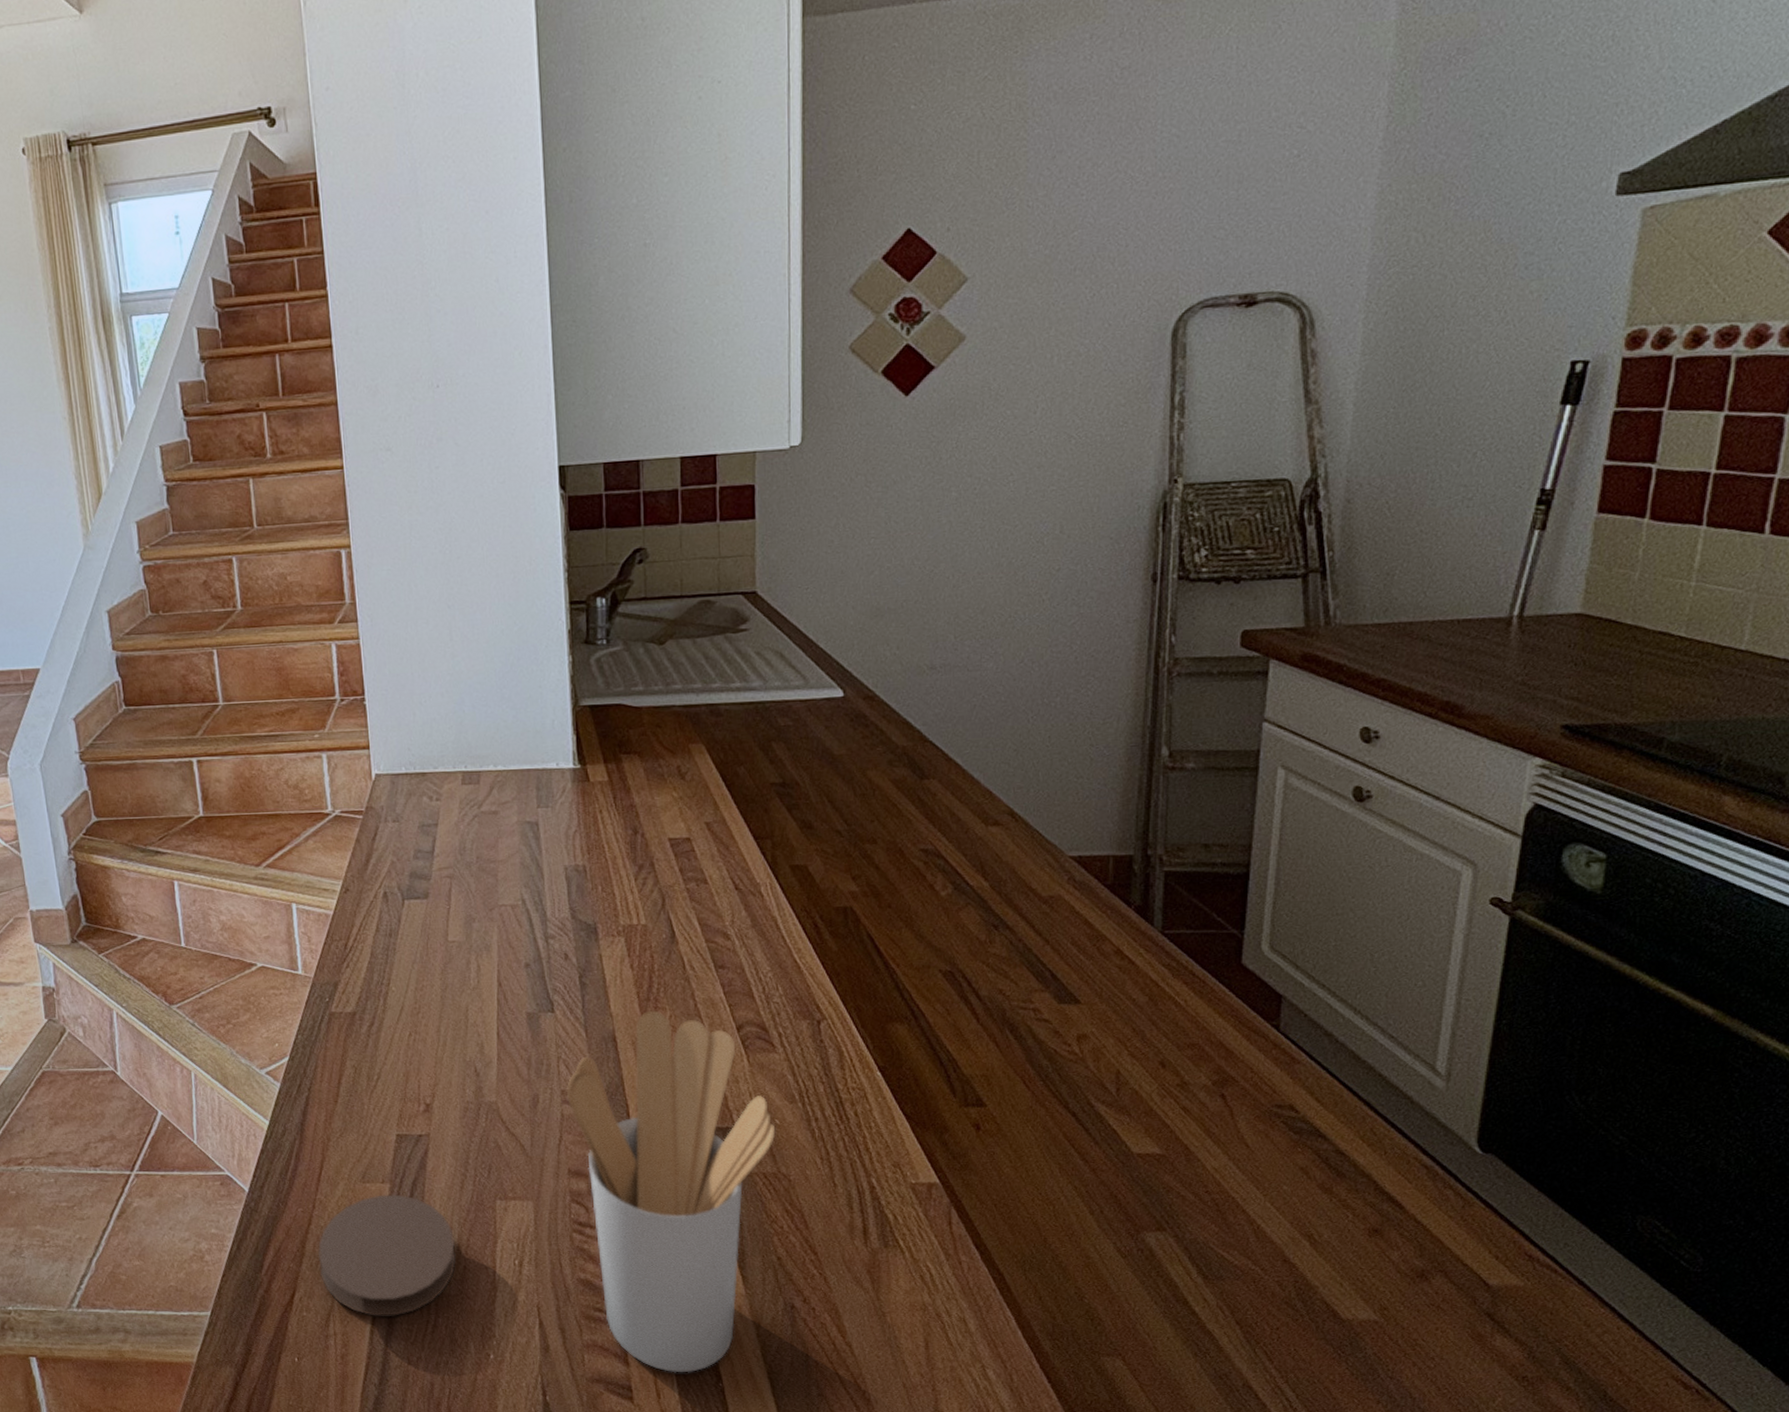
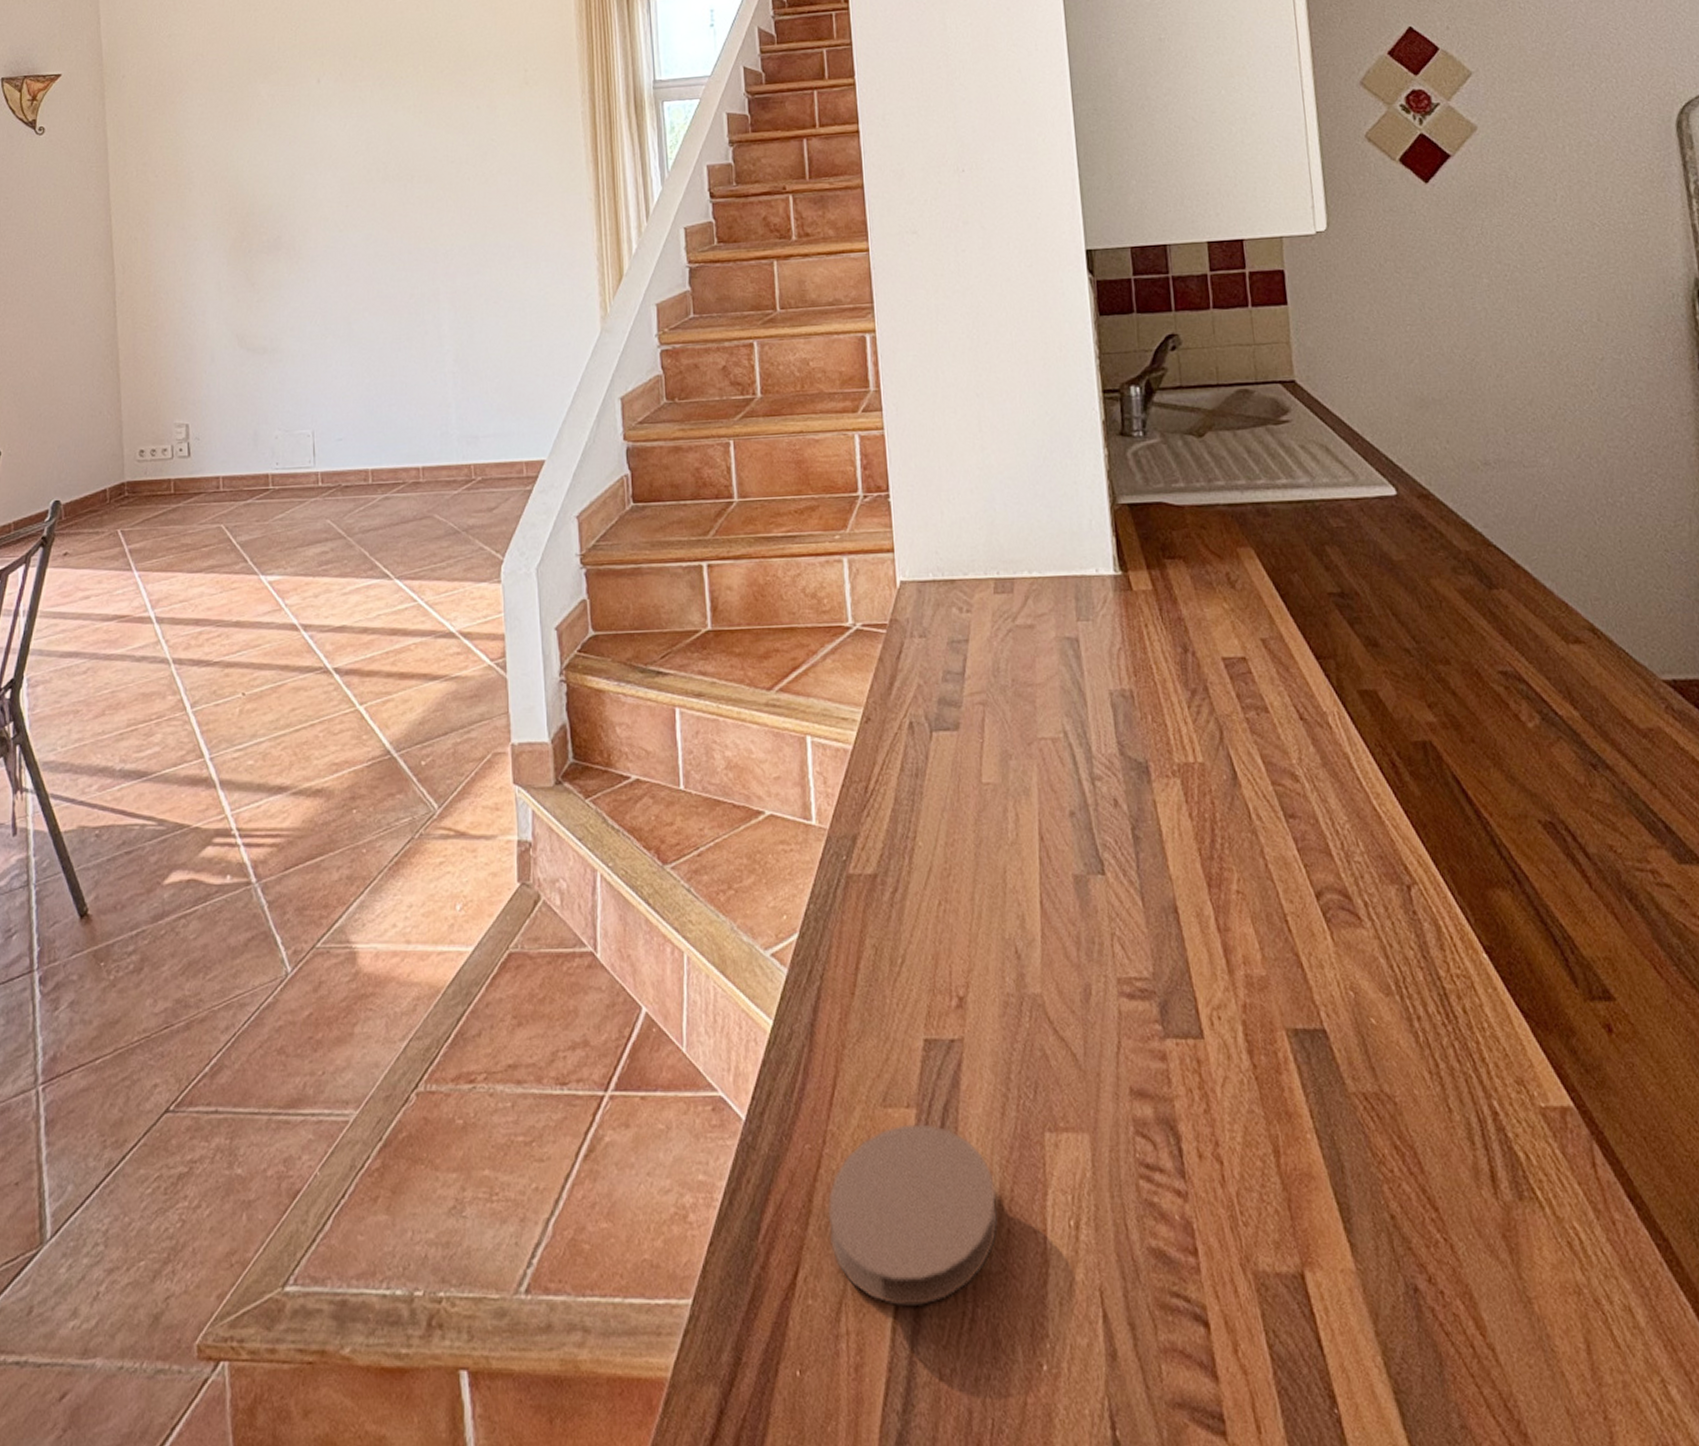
utensil holder: present [566,1010,776,1373] -> none [1122,872,1373,1393]

